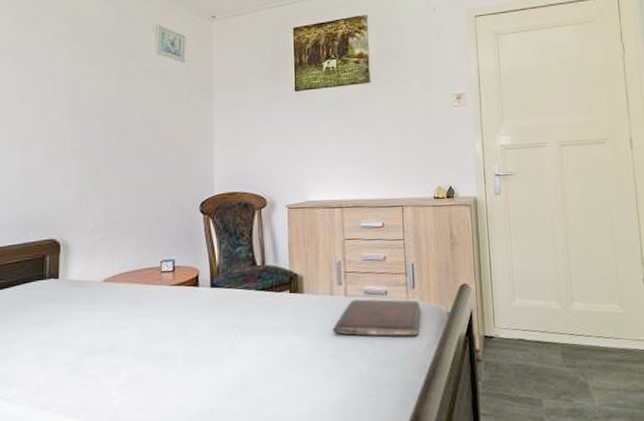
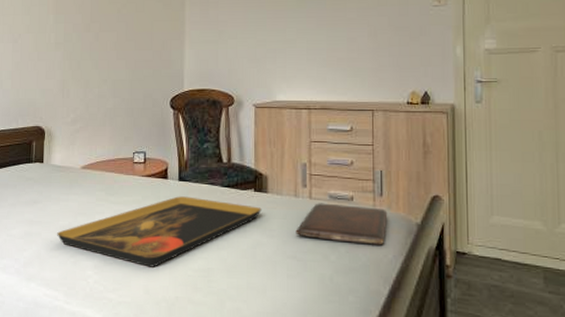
decorative tray: none [76,303,298,381] -> present [57,196,262,267]

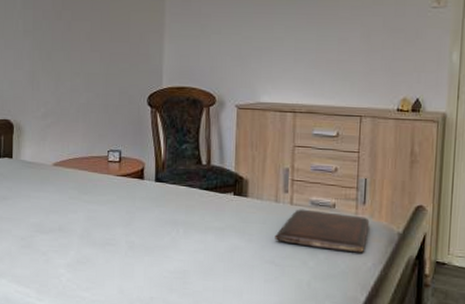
decorative tray: present [57,196,262,267] -> none [28,197,241,268]

